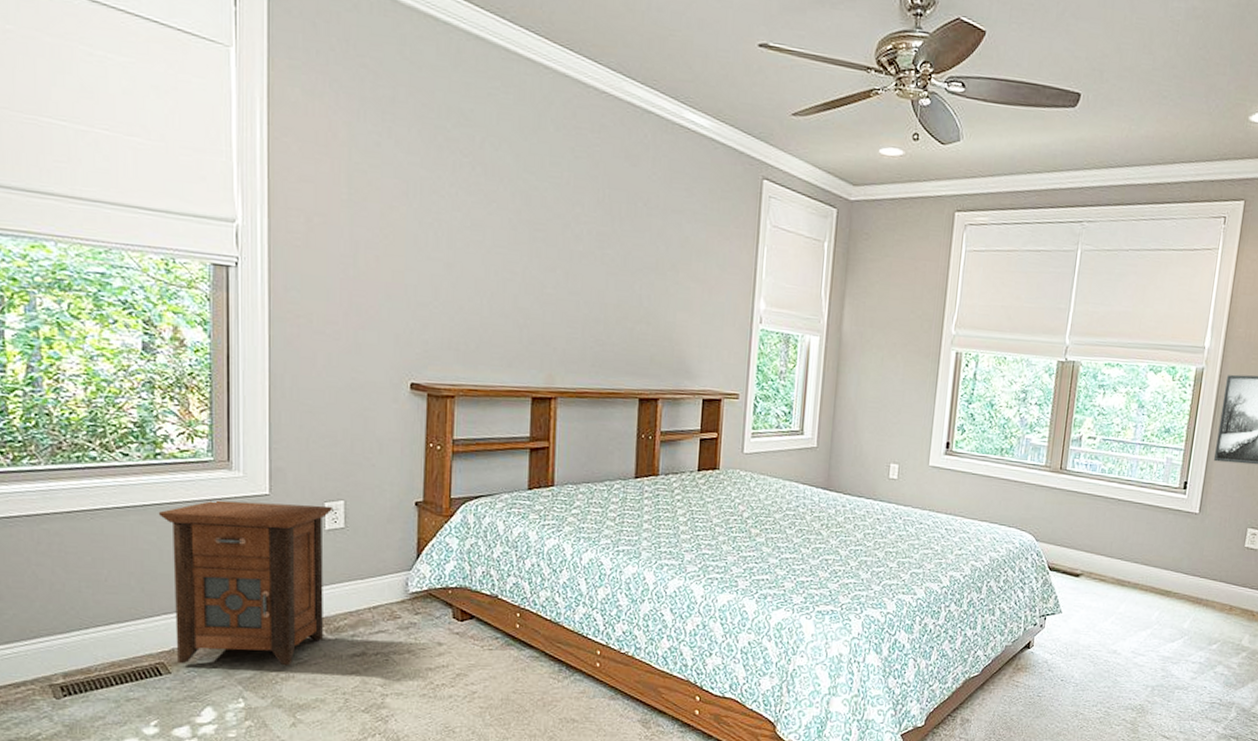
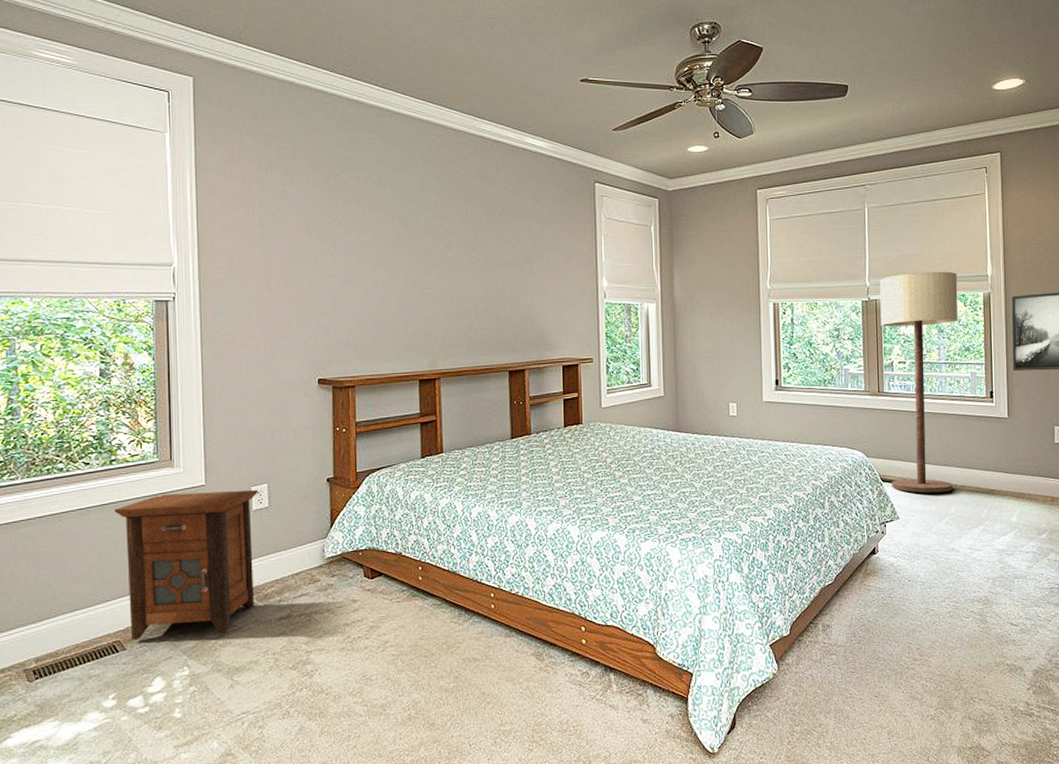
floor lamp: none [1059,334,1171,589] -> present [879,271,958,493]

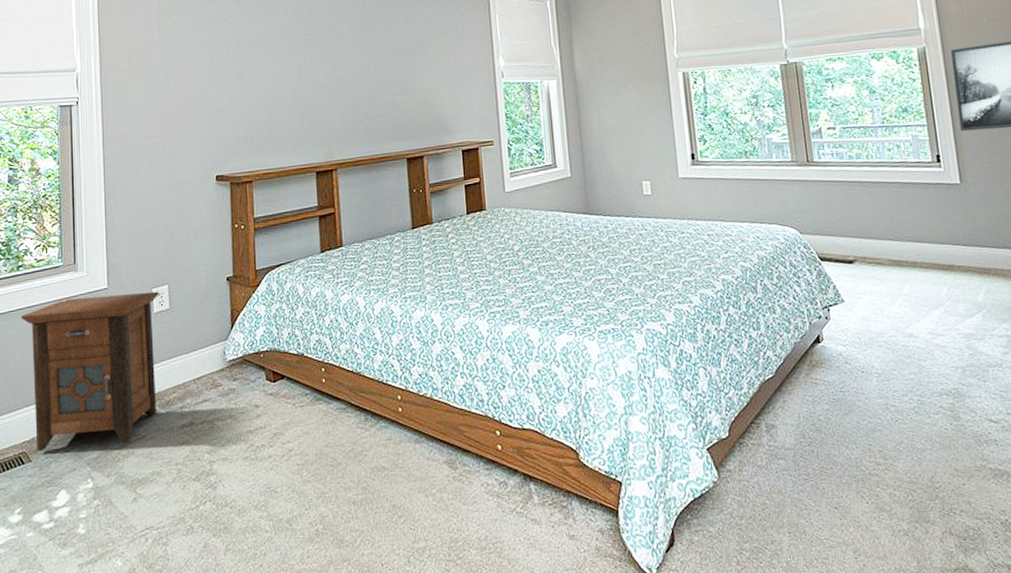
floor lamp: present [879,271,958,493] -> none [798,27,904,272]

